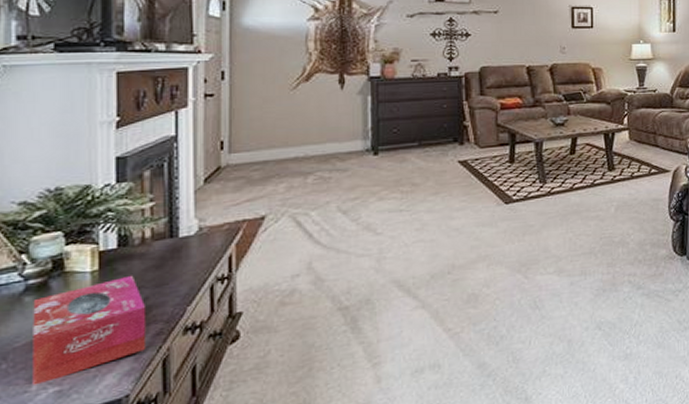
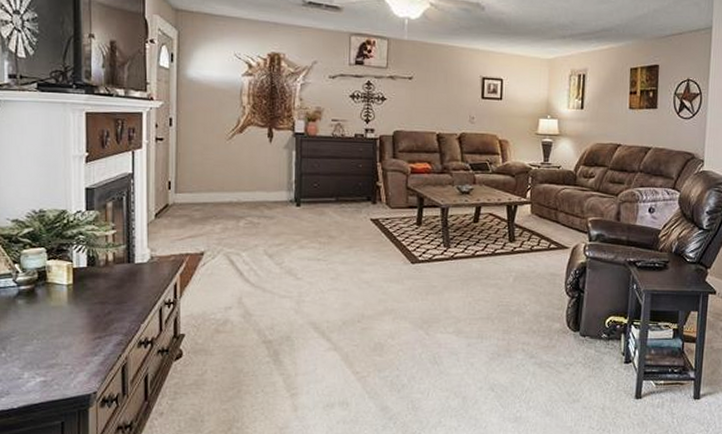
tissue box: present [32,275,147,385] -> none [24,291,110,374]

